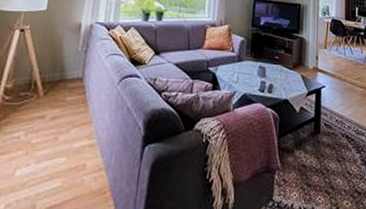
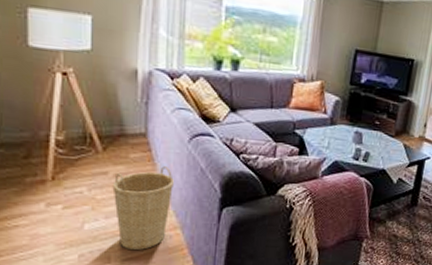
basket: none [46,107,103,196] -> present [112,166,174,250]

